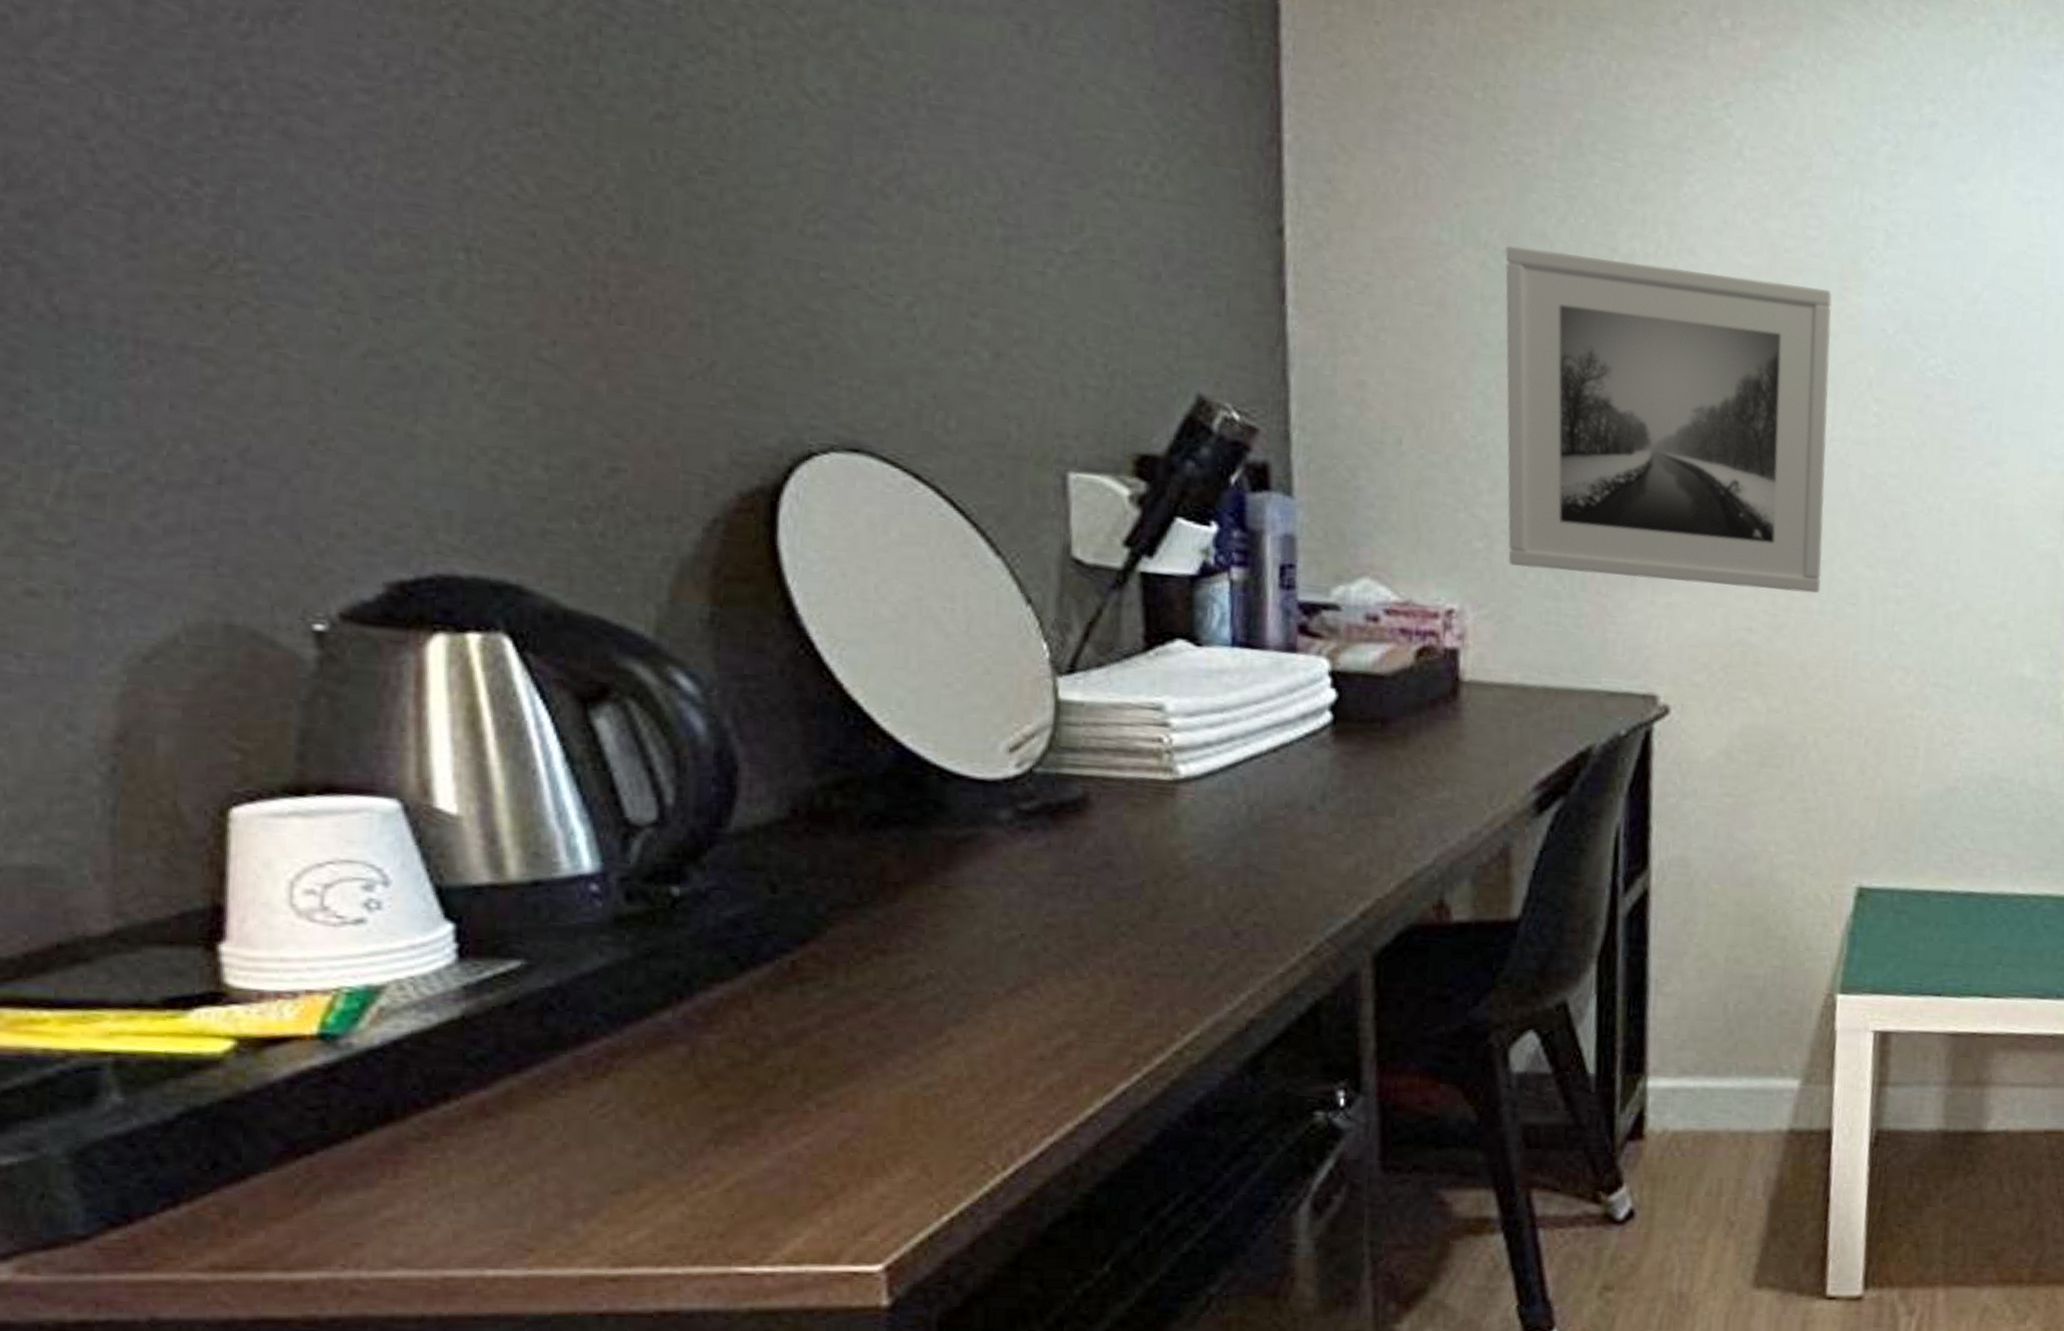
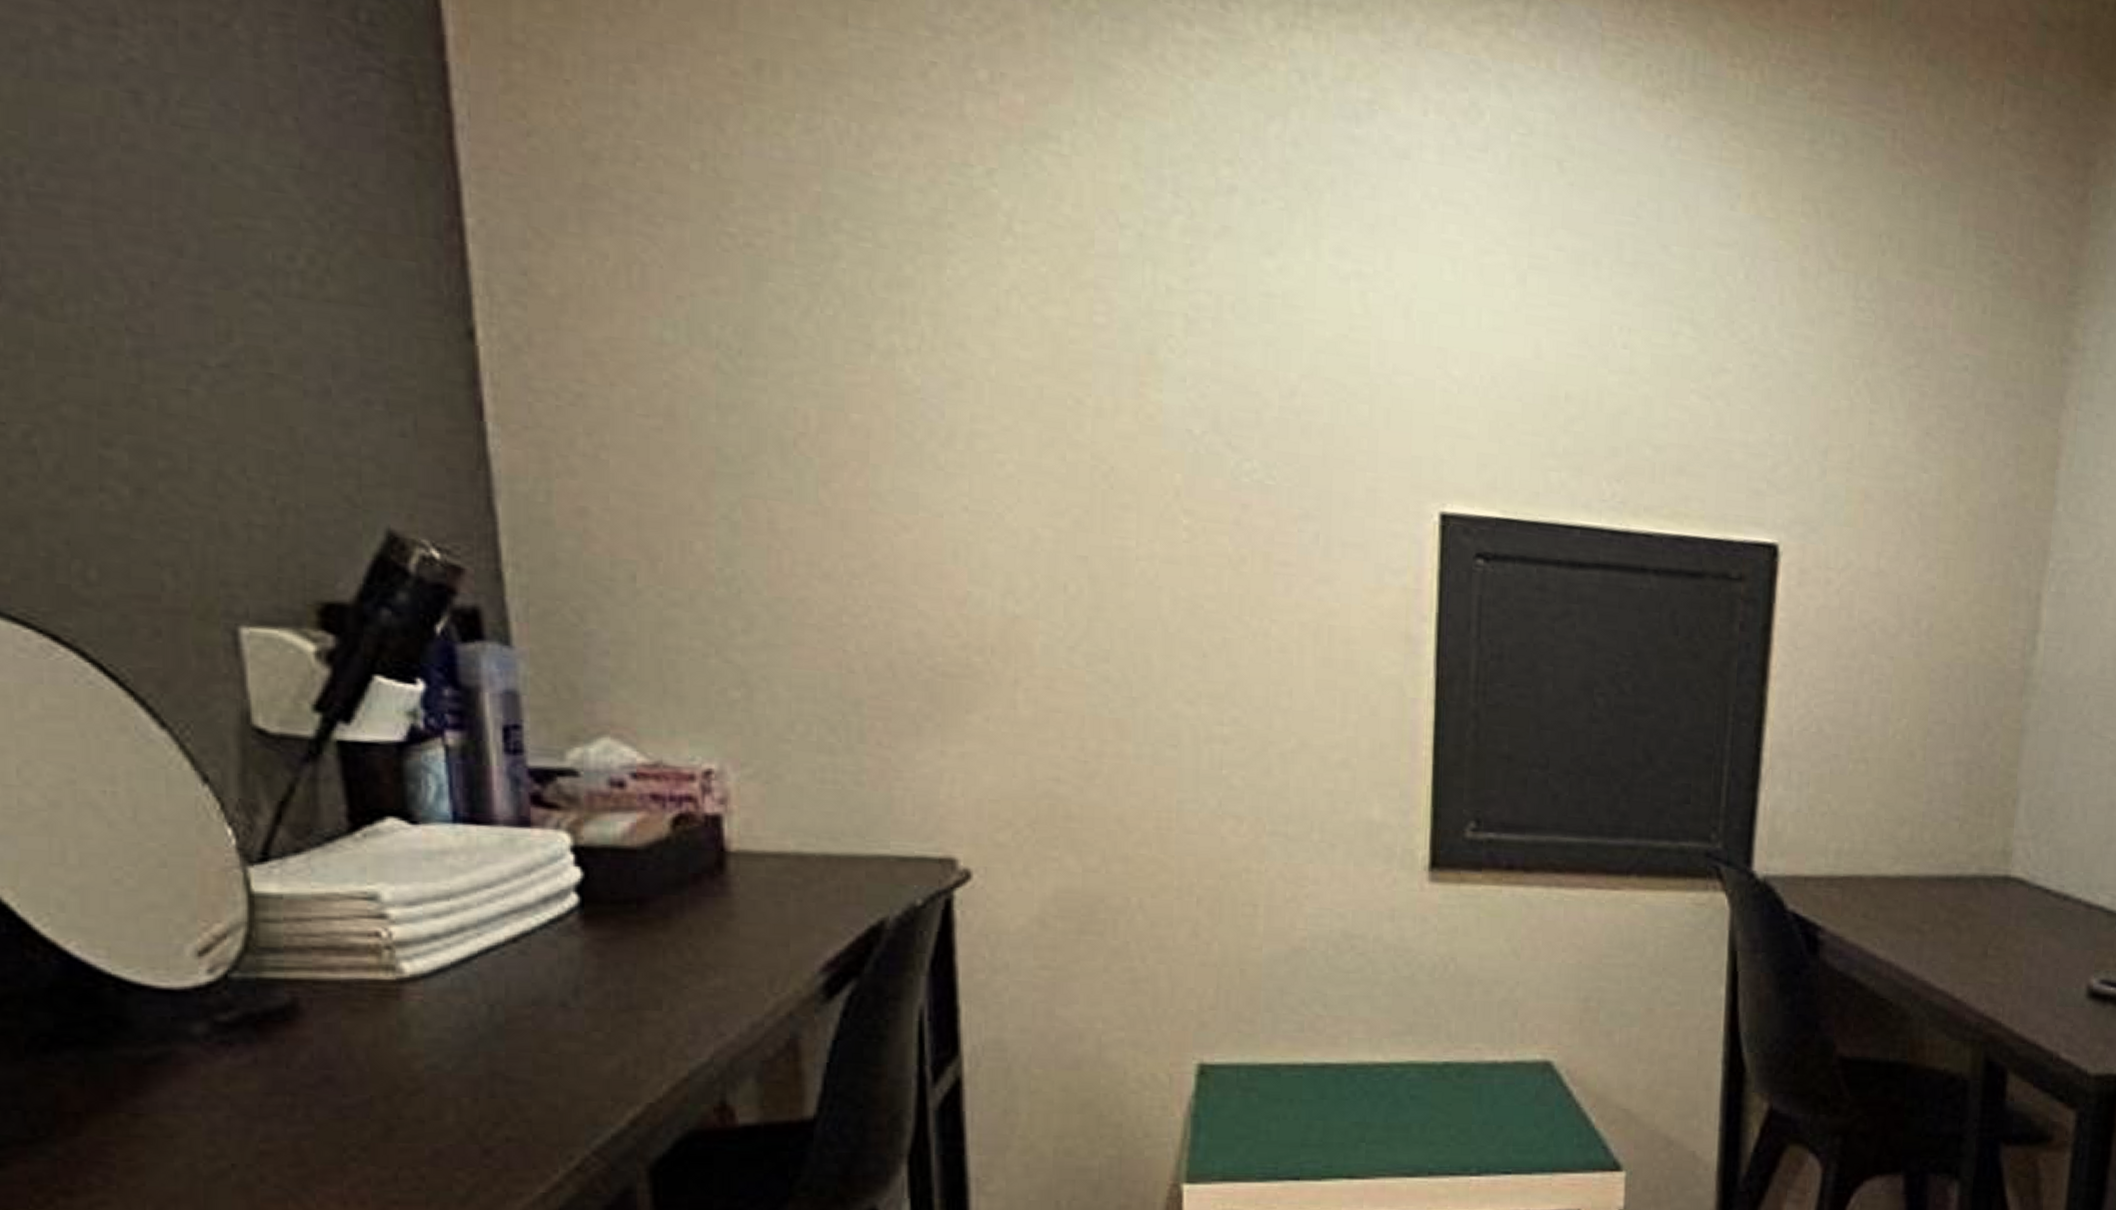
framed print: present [1505,245,1832,594] -> none [742,344,1135,736]

